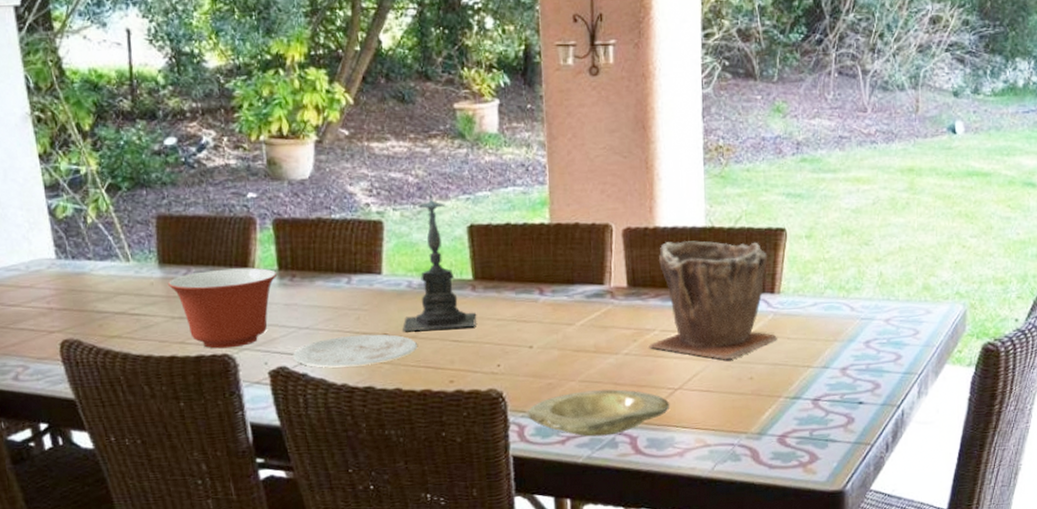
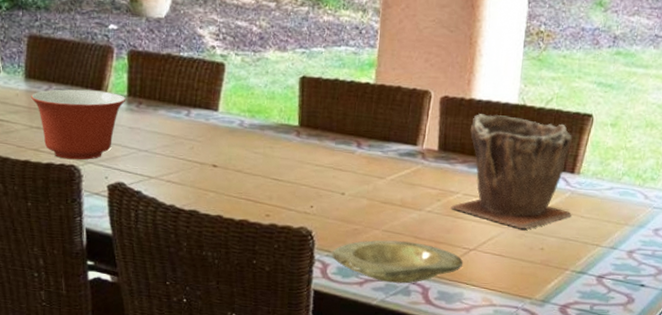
plate: present [293,334,417,368] -> none [130,162,241,191]
candle holder: present [403,183,476,331] -> none [230,34,297,169]

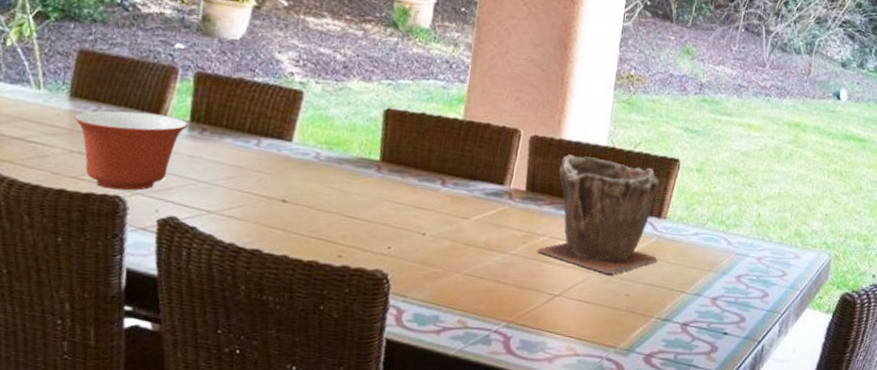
plate: present [331,240,464,284] -> none [408,284,548,332]

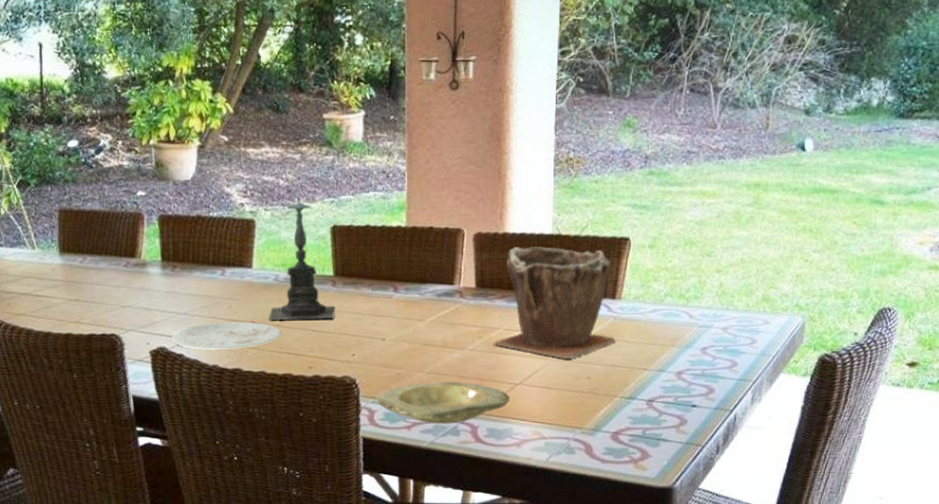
mixing bowl: present [74,111,188,191] -> none [66,258,161,329]
plate: none [185,196,313,228] -> present [171,321,281,350]
candle holder: none [302,64,376,207] -> present [269,187,335,320]
plate: none [408,284,548,332] -> present [377,382,510,424]

